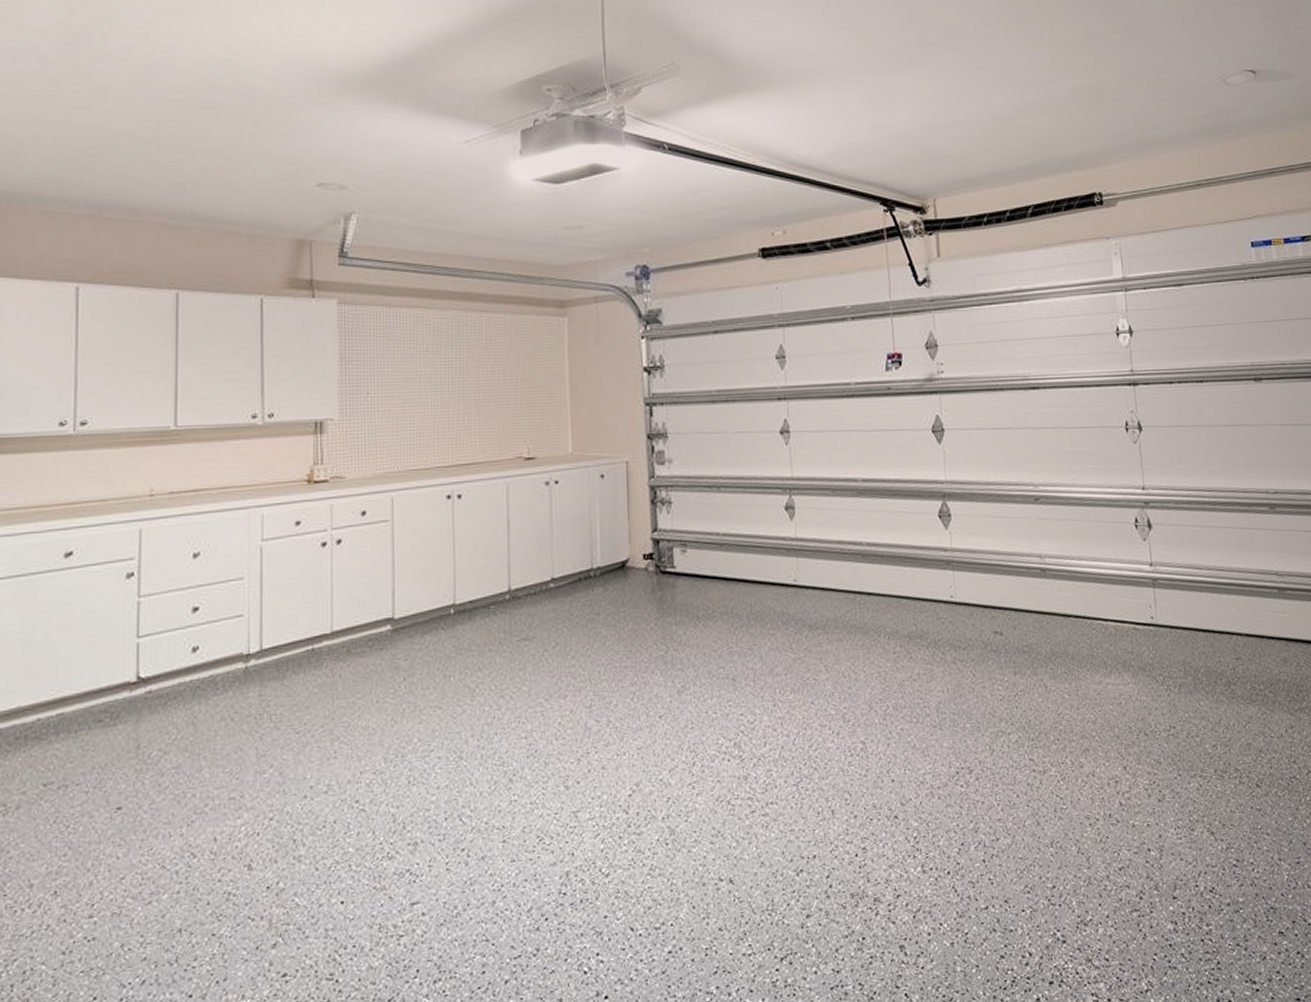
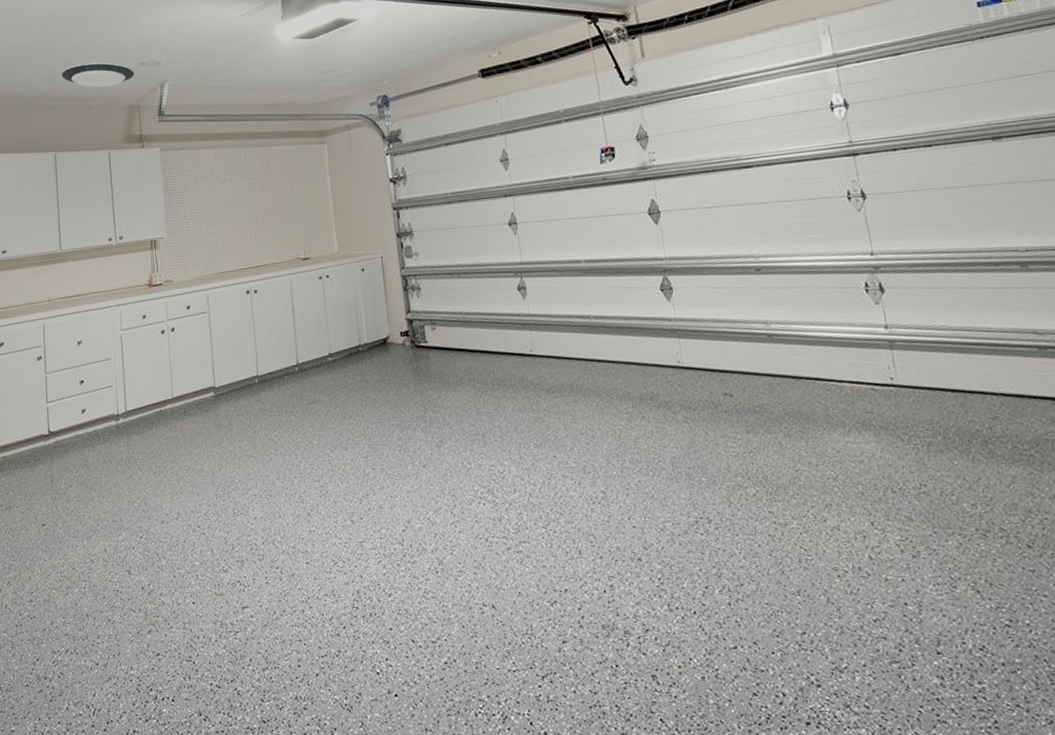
ceiling light: none [195,173,308,210] -> present [61,62,135,88]

